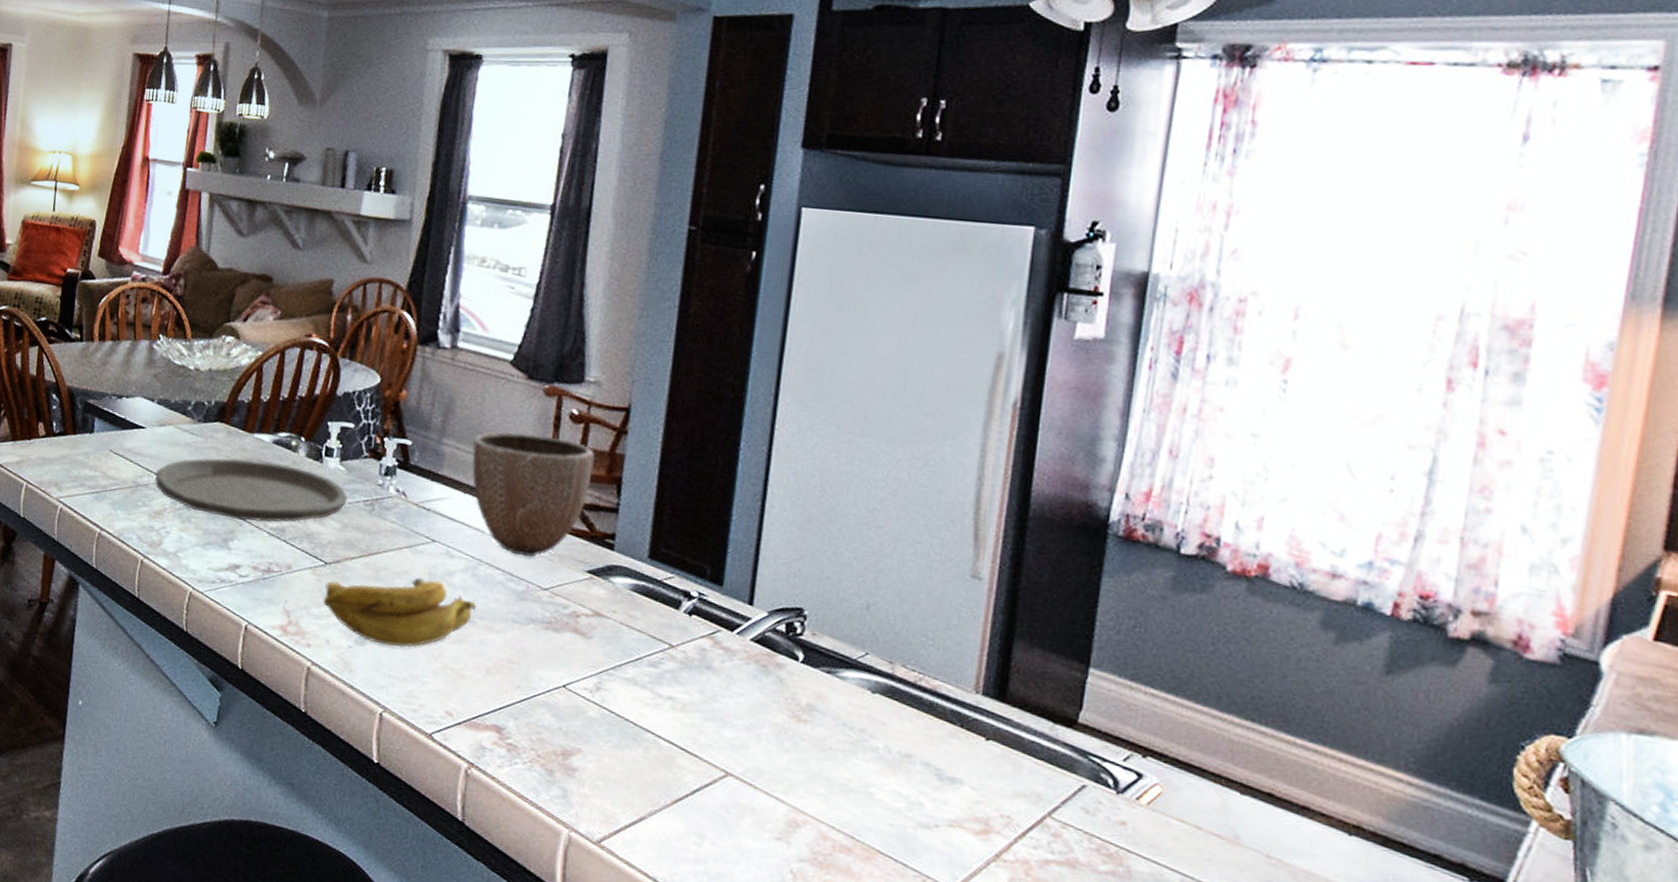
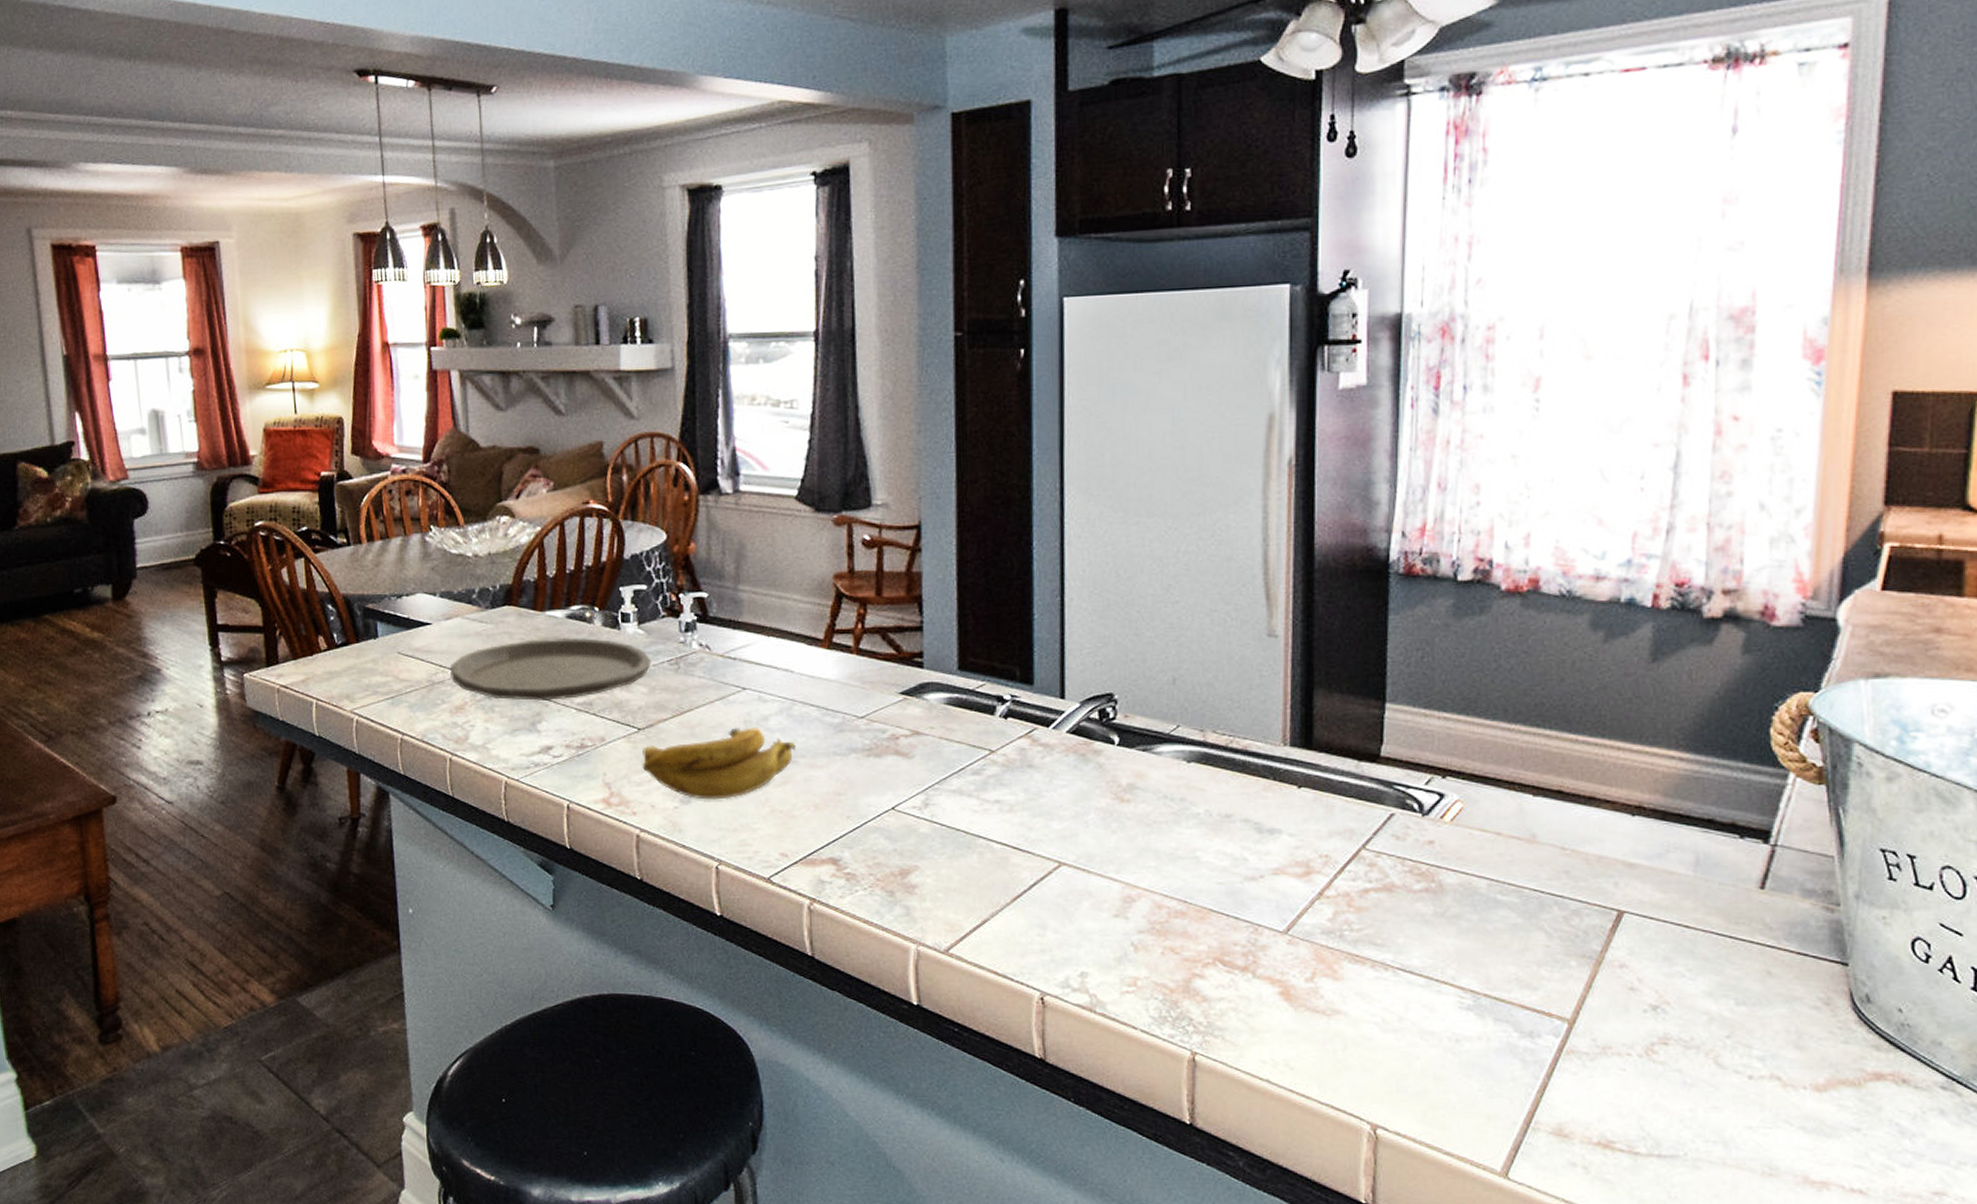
decorative bowl: present [471,431,596,558] -> none [770,565,893,689]

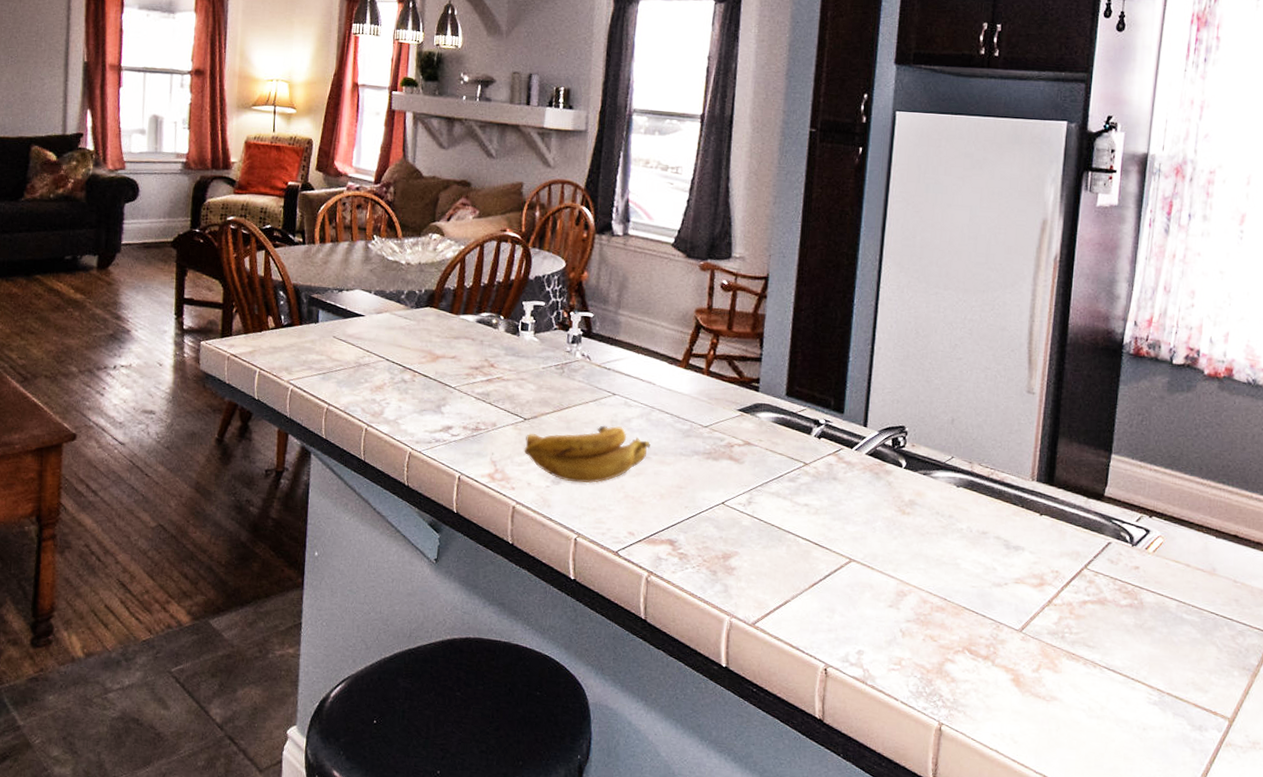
plate: present [450,637,651,702] -> none [375,336,542,389]

